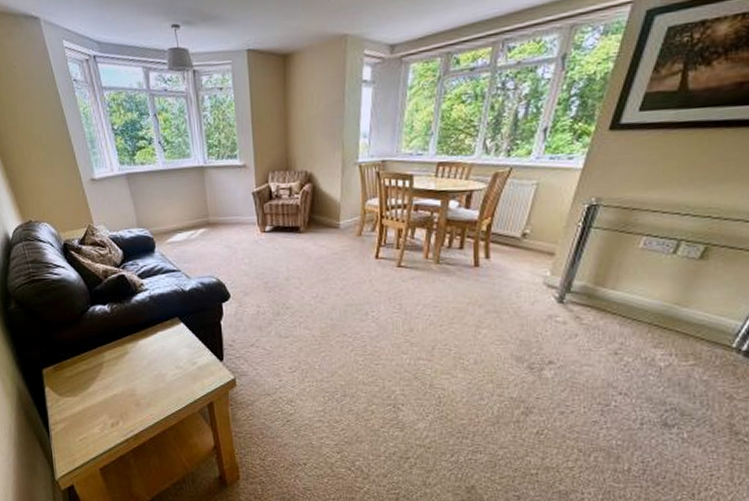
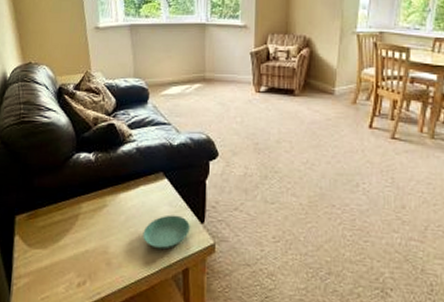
saucer: none [166,356,210,388] -> present [143,214,190,250]

